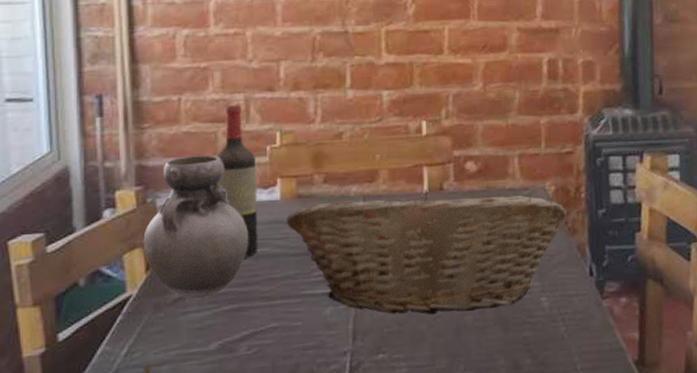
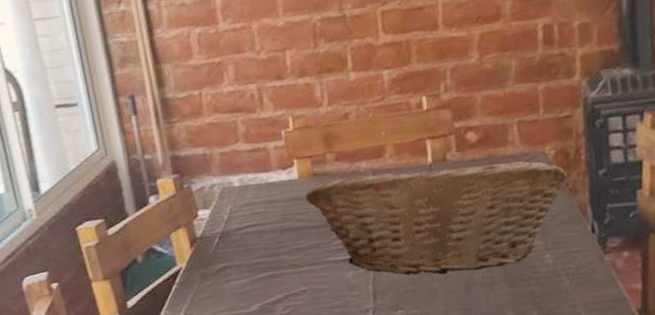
vase: present [143,154,248,299] -> none [185,142,275,269]
wine bottle: present [215,104,258,257] -> none [237,94,284,231]

